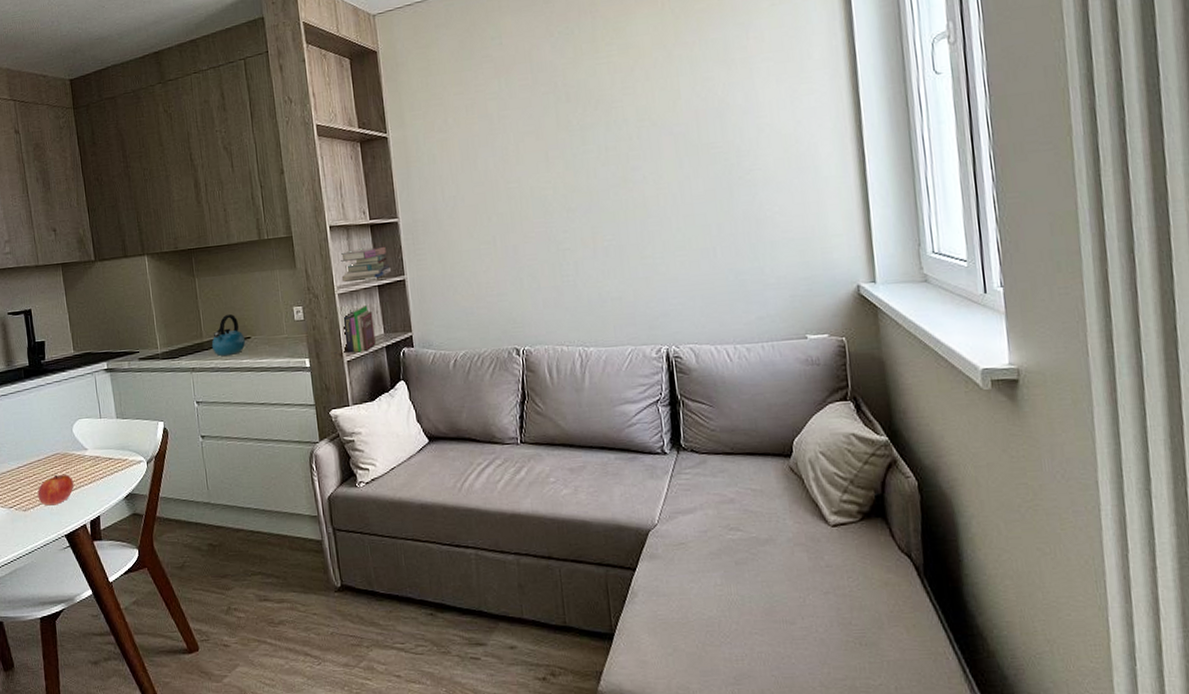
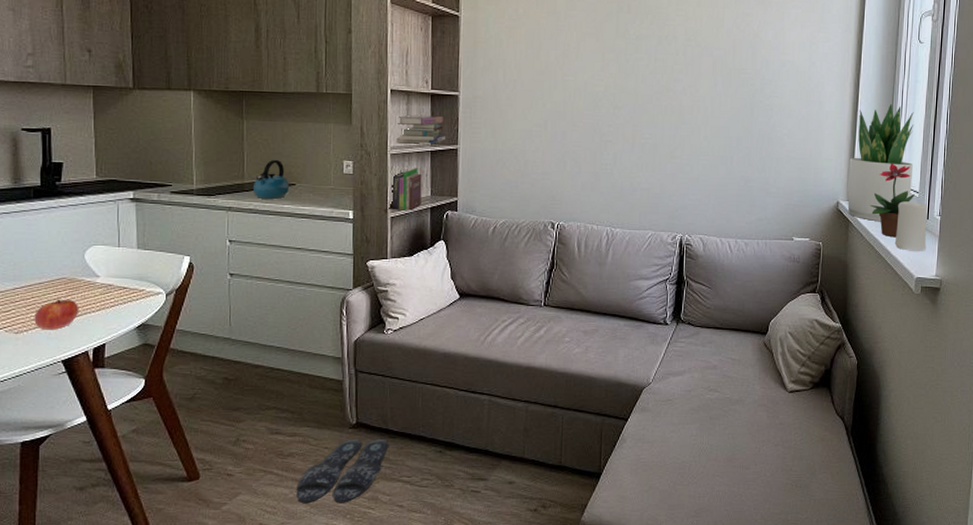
slippers: none [291,601,377,675] -> present [296,438,389,504]
planter: none [865,155,957,304] -> present [847,103,914,222]
potted flower: none [903,228,962,322] -> present [871,163,915,238]
candle: none [940,273,990,337] -> present [894,201,928,252]

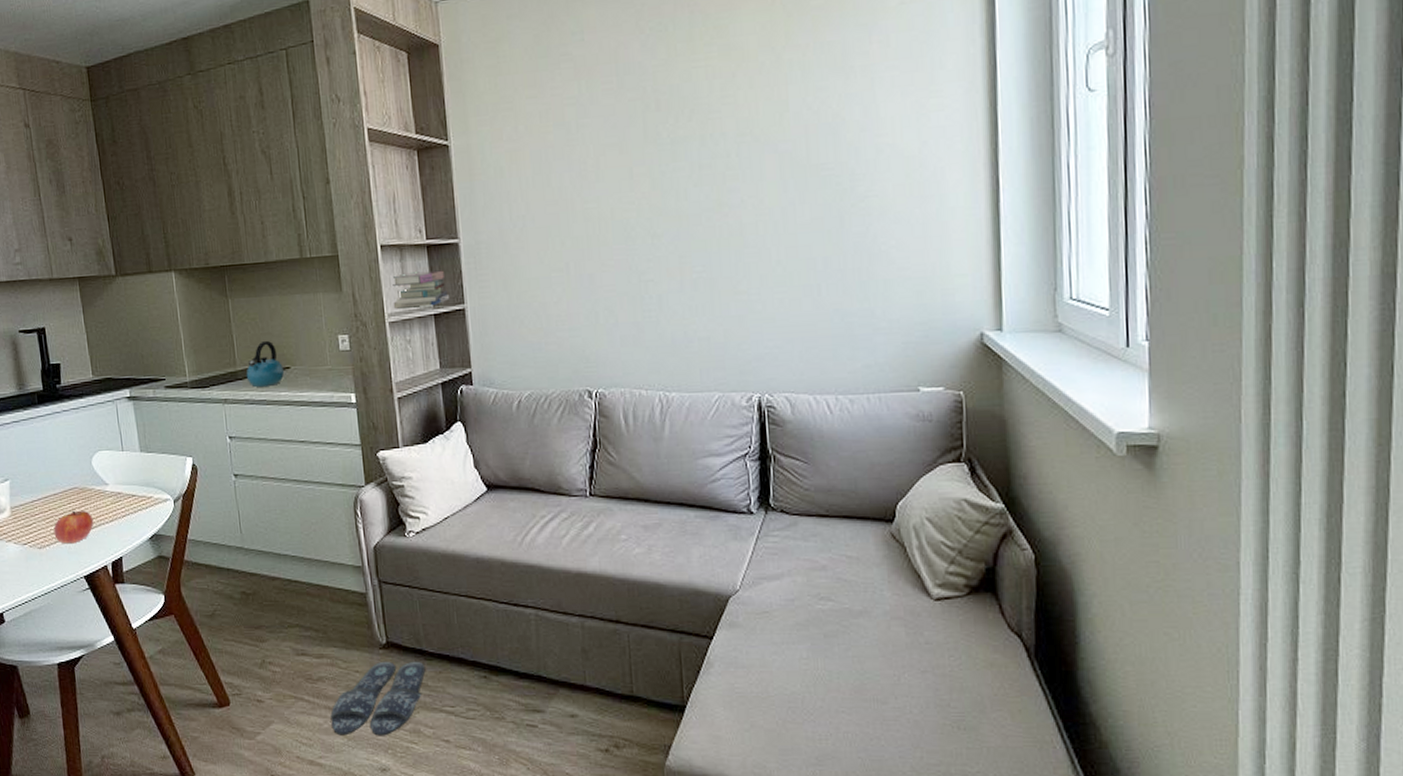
books: present [379,168,422,211] -> none [384,336,430,390]
planter: present [847,103,914,222] -> none [993,185,1097,357]
potted flower: present [871,163,915,238] -> none [1033,270,1103,378]
candle: present [894,201,928,252] -> none [1076,323,1129,397]

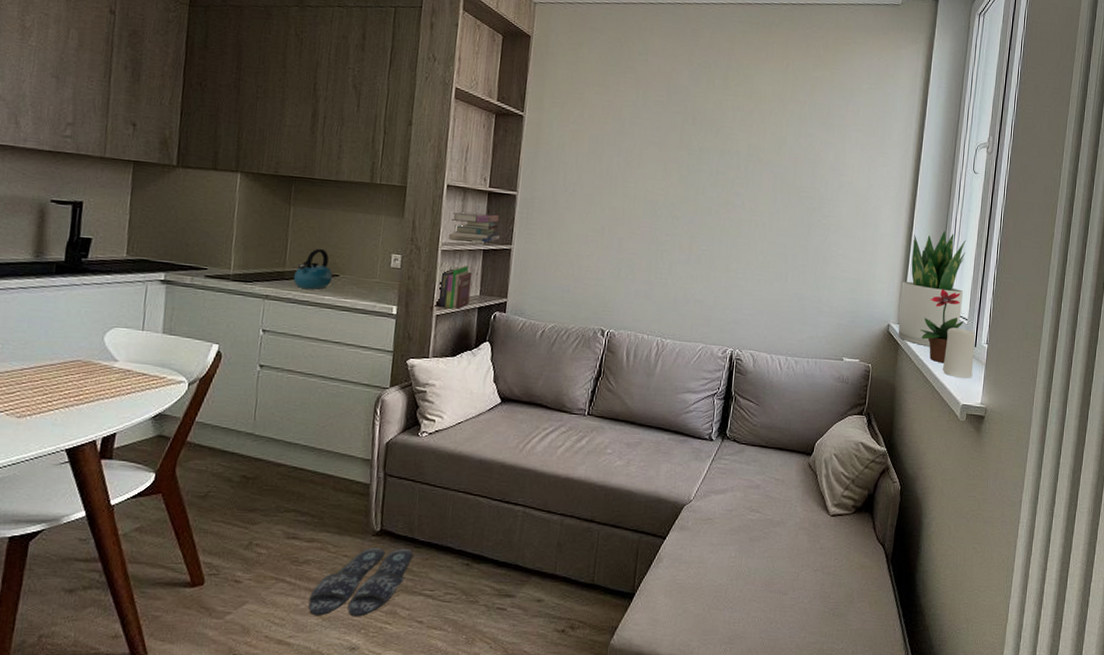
fruit: present [53,510,94,544] -> none [40,382,92,416]
books: none [384,336,430,390] -> present [425,266,472,310]
planter: none [993,185,1097,357] -> present [898,230,966,347]
potted flower: none [1033,270,1103,378] -> present [920,289,964,364]
candle: none [1076,323,1129,397] -> present [942,327,976,379]

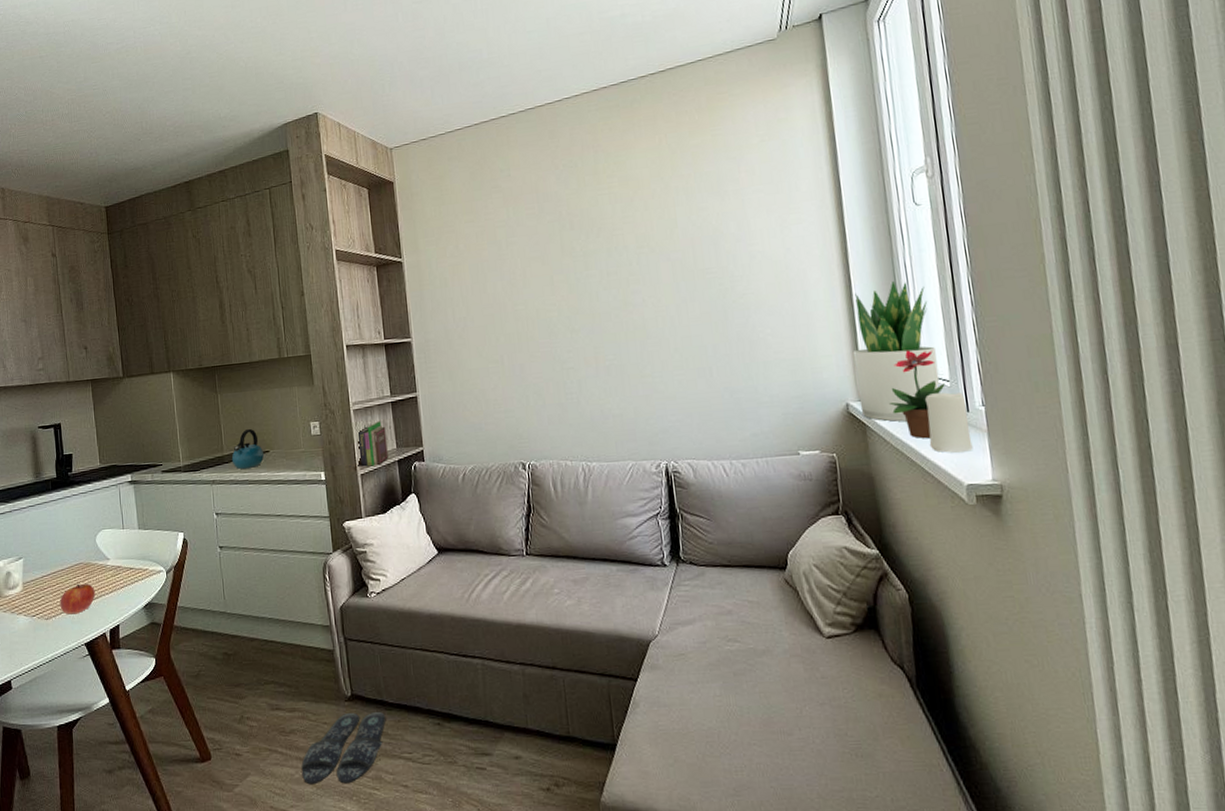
fruit: none [40,382,92,416] -> present [60,583,96,615]
books: present [449,211,501,243] -> none [356,364,405,398]

